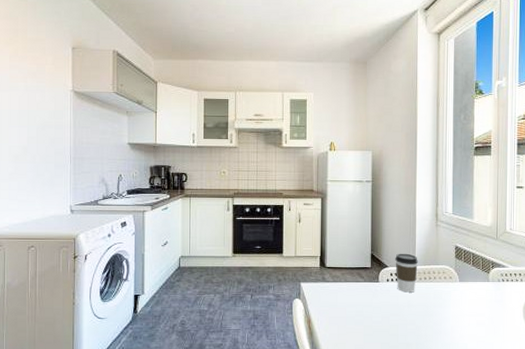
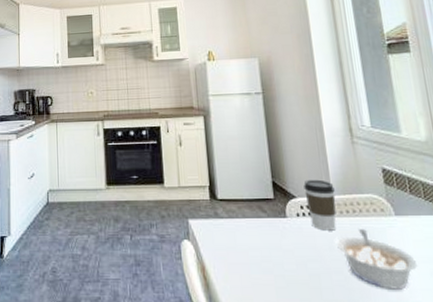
legume: none [414,292,469,335] -> present [337,229,418,290]

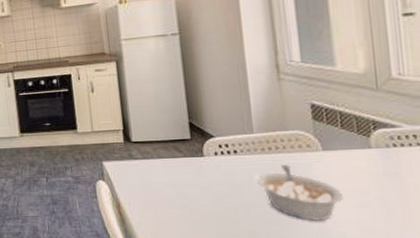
coffee cup: present [303,179,336,231] -> none [223,118,258,168]

